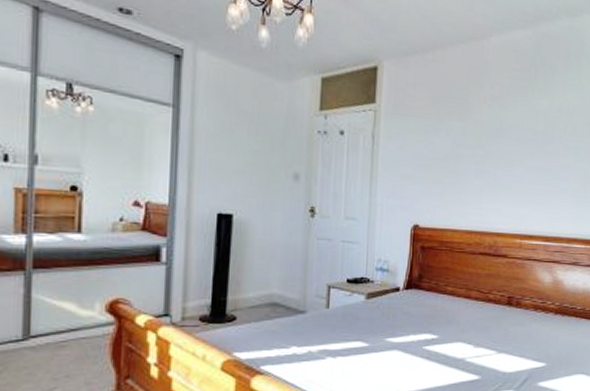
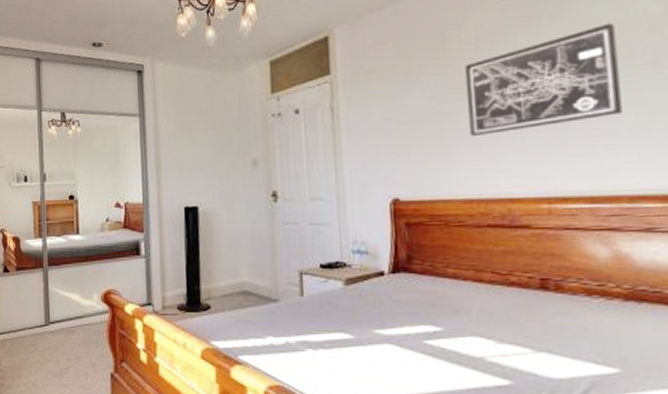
wall art: none [476,106,576,180] -> present [465,22,622,137]

